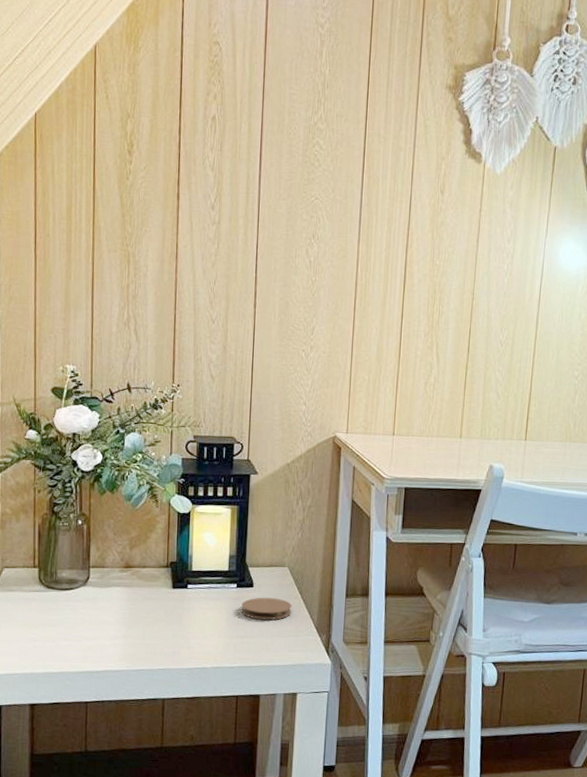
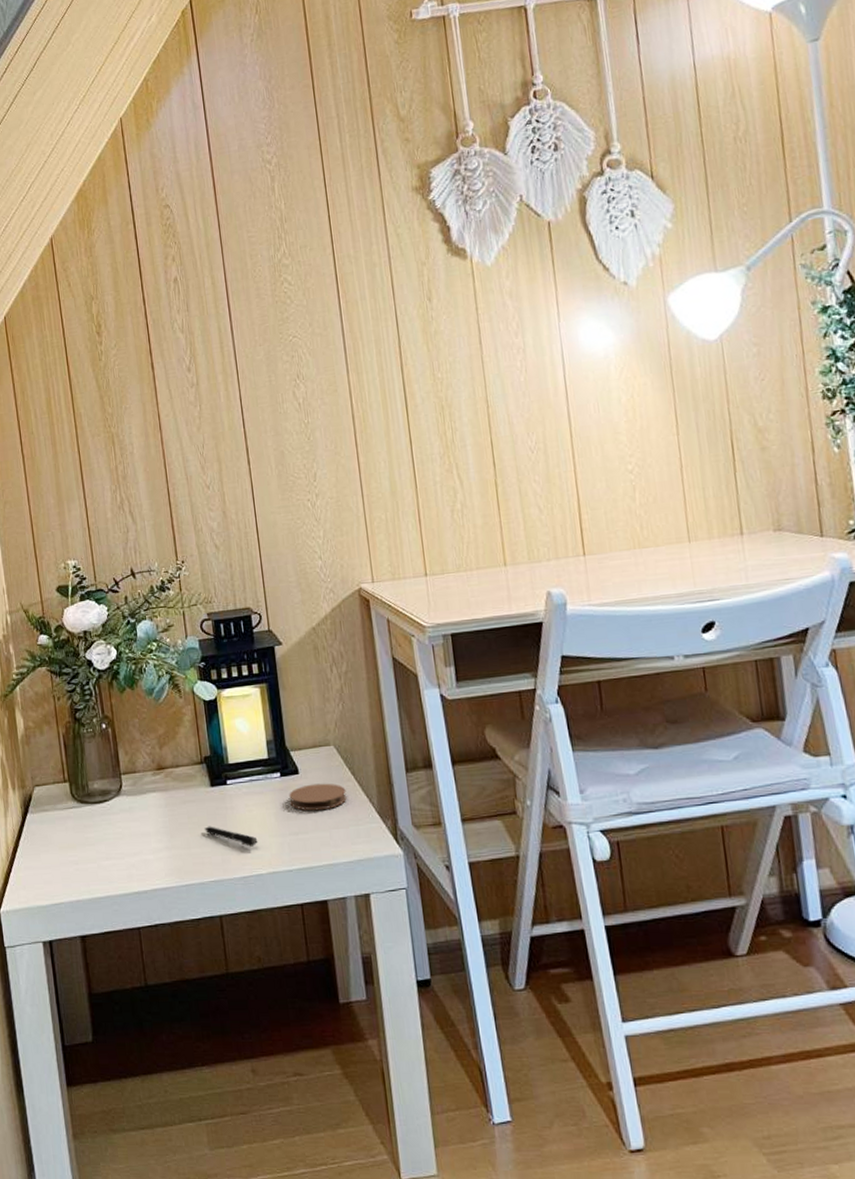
pen: none [161,622,207,644] -> present [204,826,258,847]

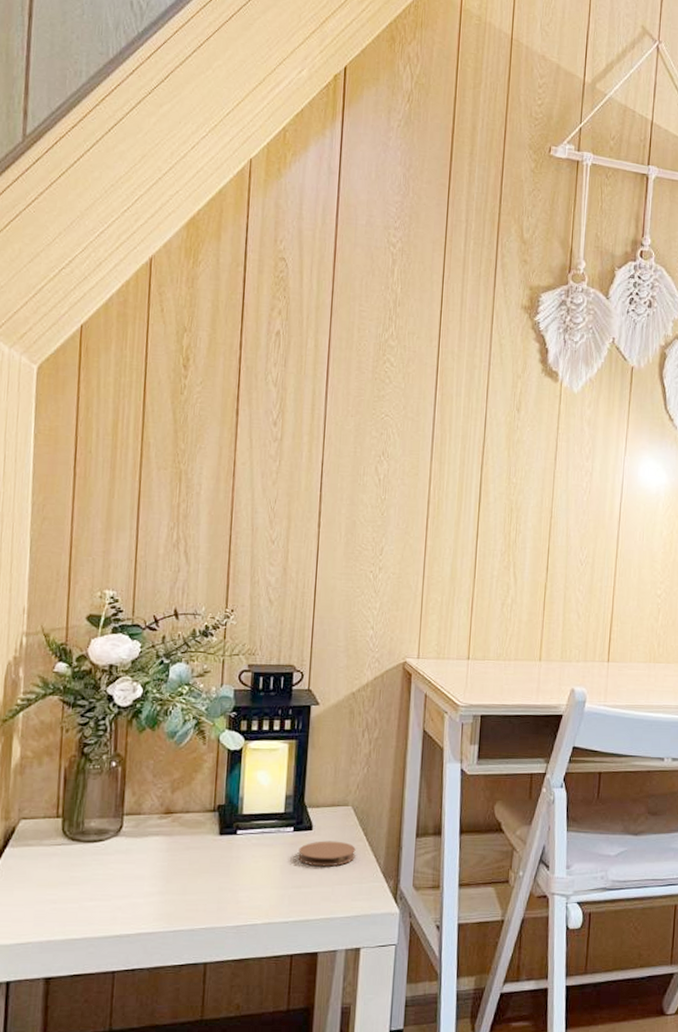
pen: present [204,826,258,847] -> none [205,874,259,897]

